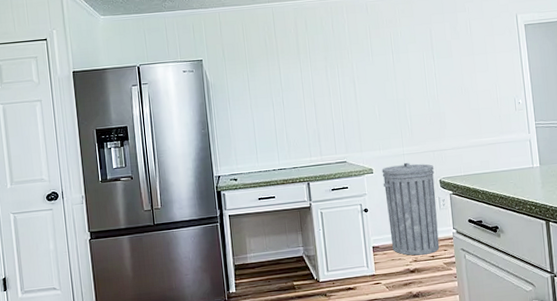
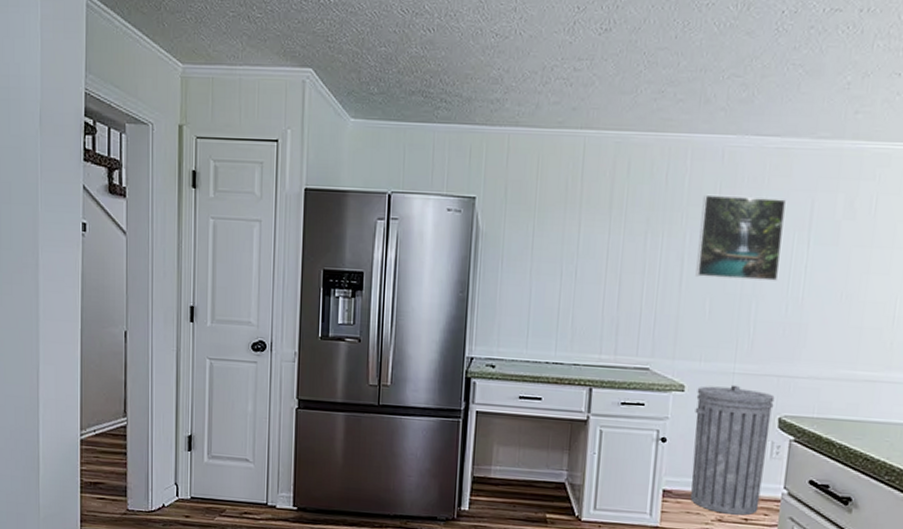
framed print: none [359,31,419,92] -> present [696,194,787,281]

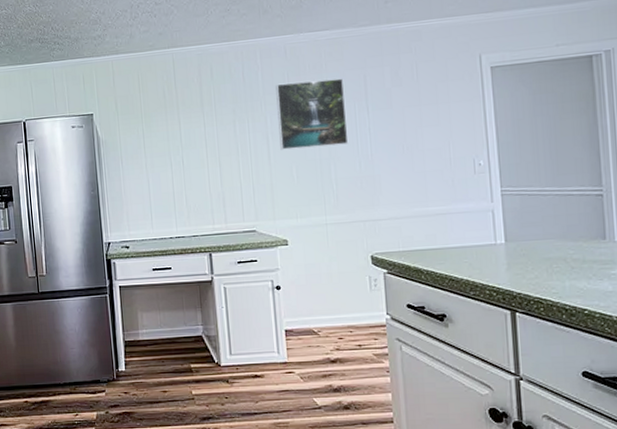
trash can: present [690,385,775,516] -> none [298,233,369,343]

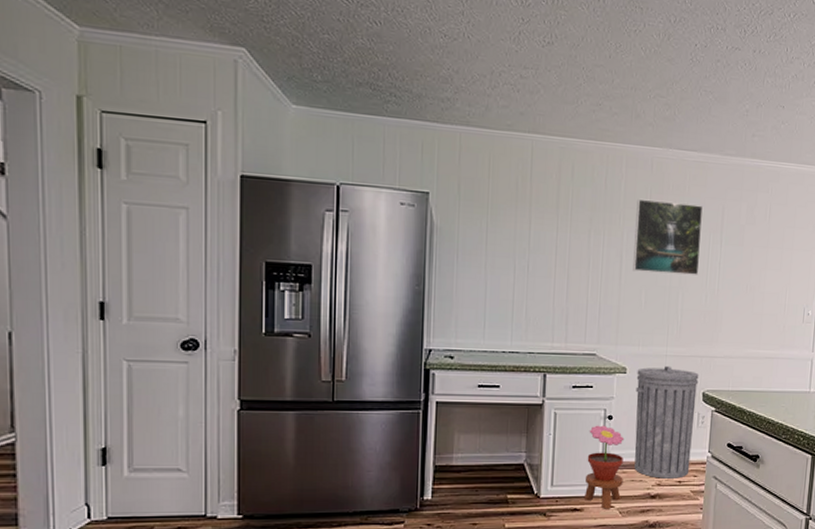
potted flower: none [259,295,300,375] -> present [585,425,624,509]
trash can: none [298,233,369,343] -> present [634,365,699,479]

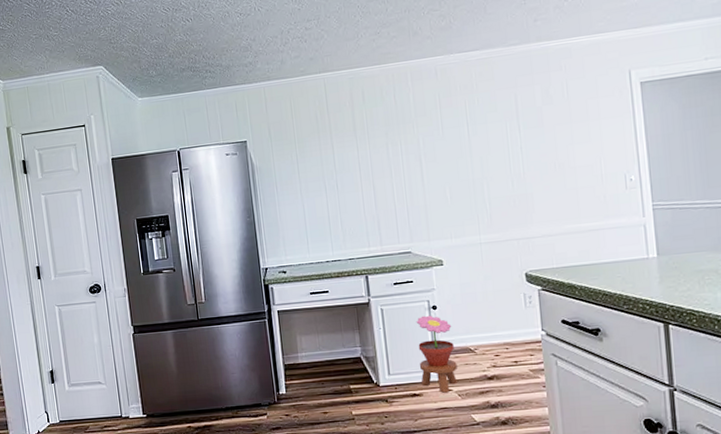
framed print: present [633,198,704,275] -> none [427,98,501,171]
trash can: present [634,365,699,479] -> none [453,252,525,360]

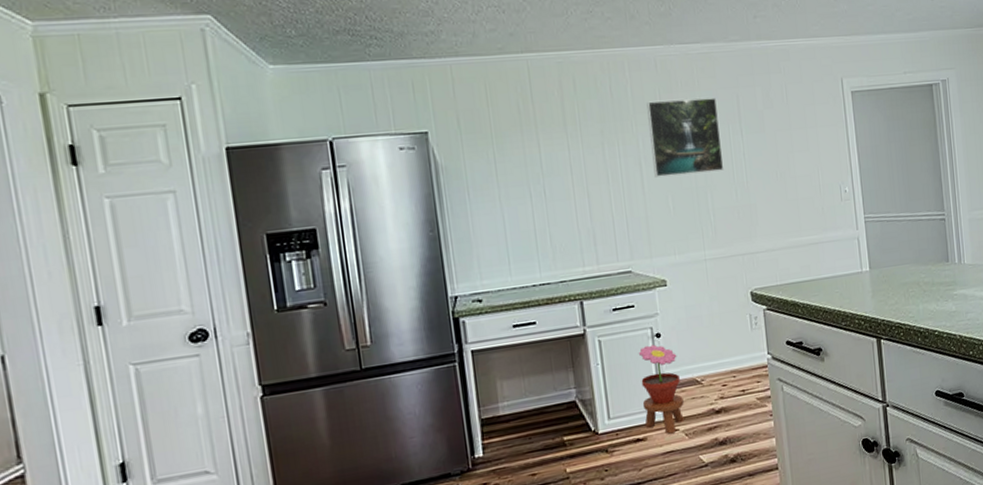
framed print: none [427,98,501,171] -> present [647,97,724,178]

